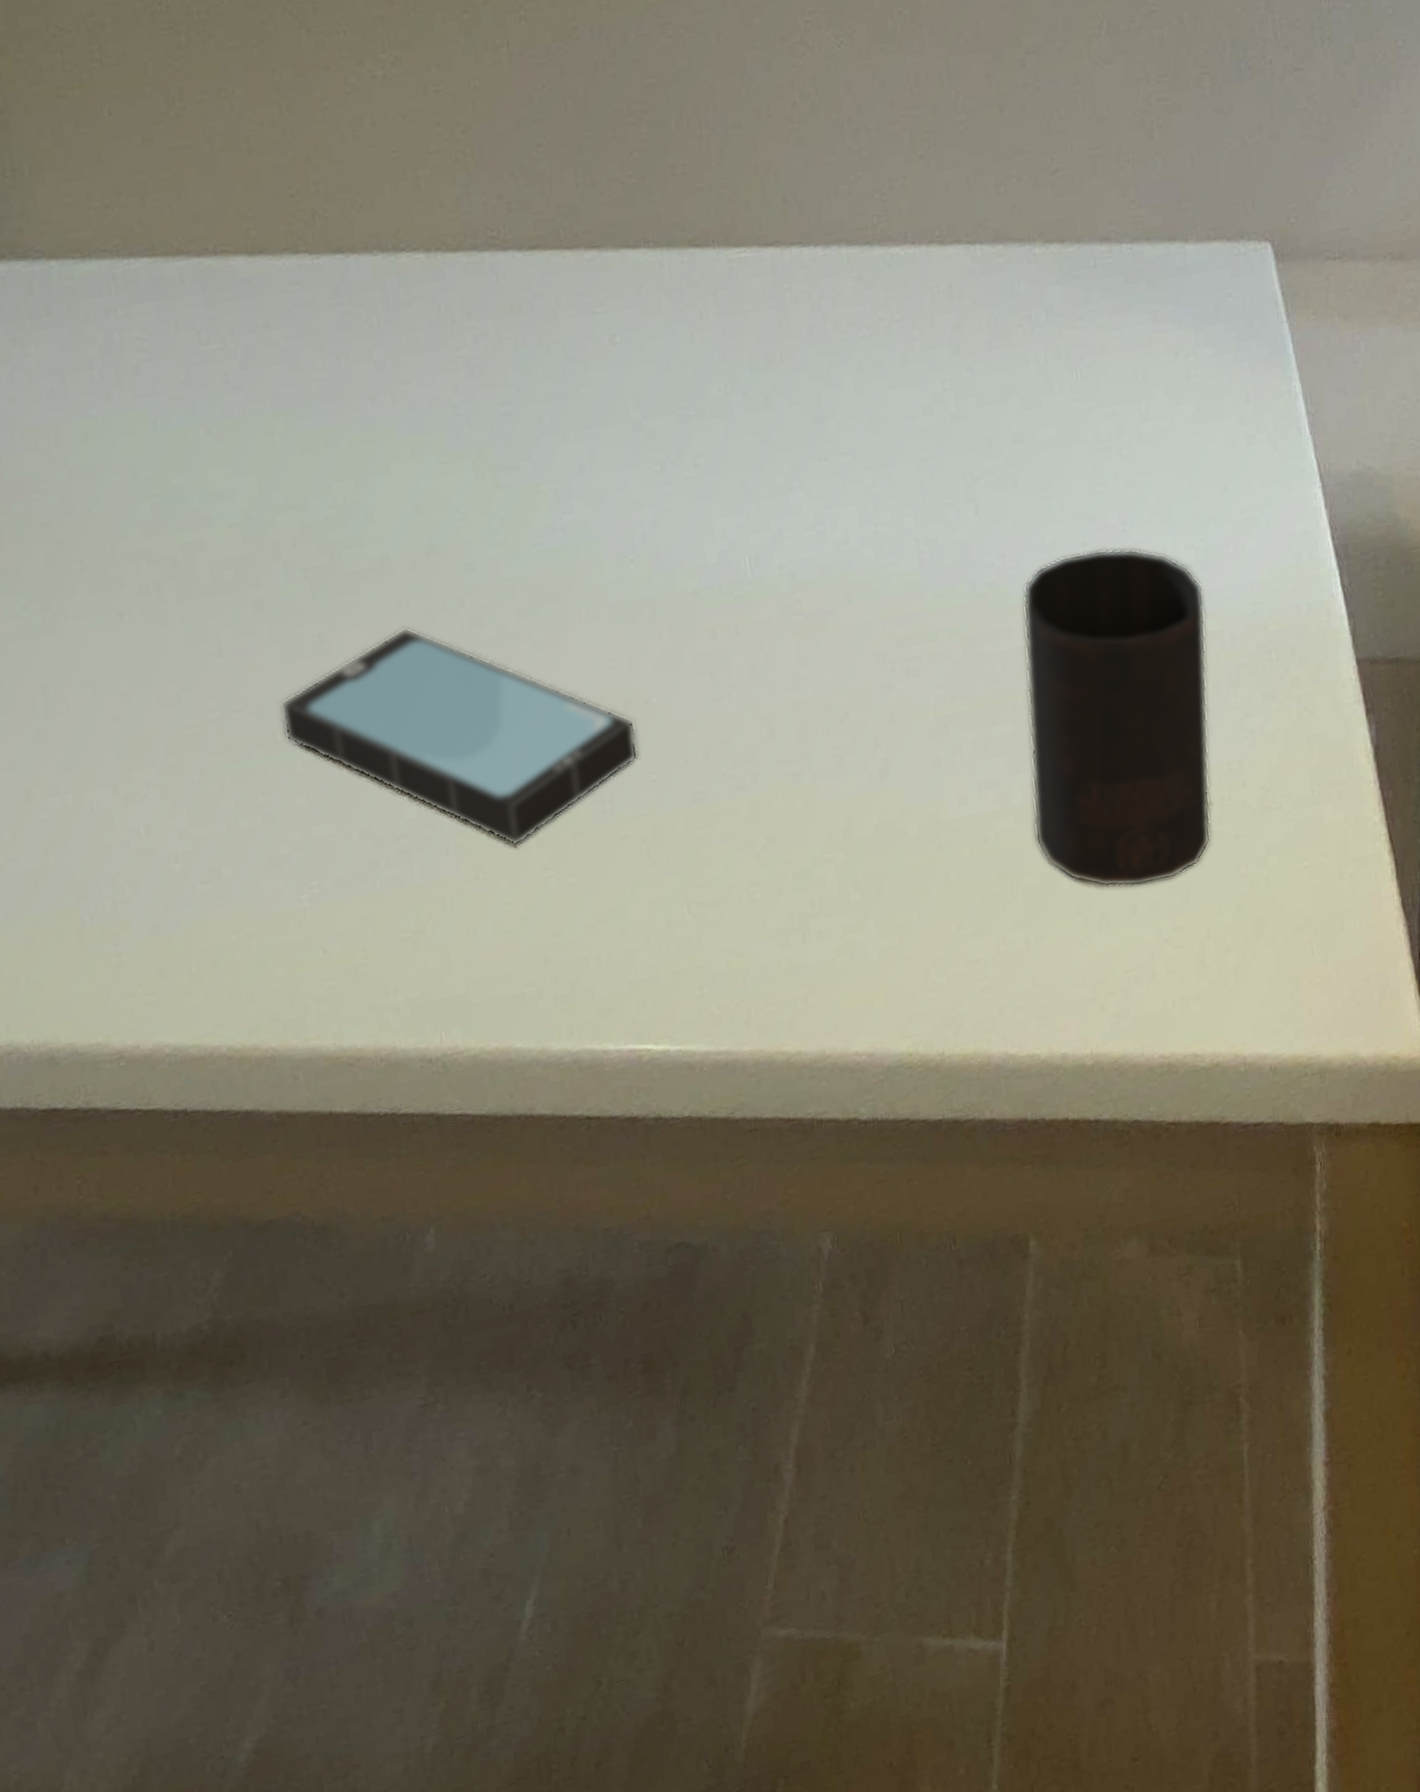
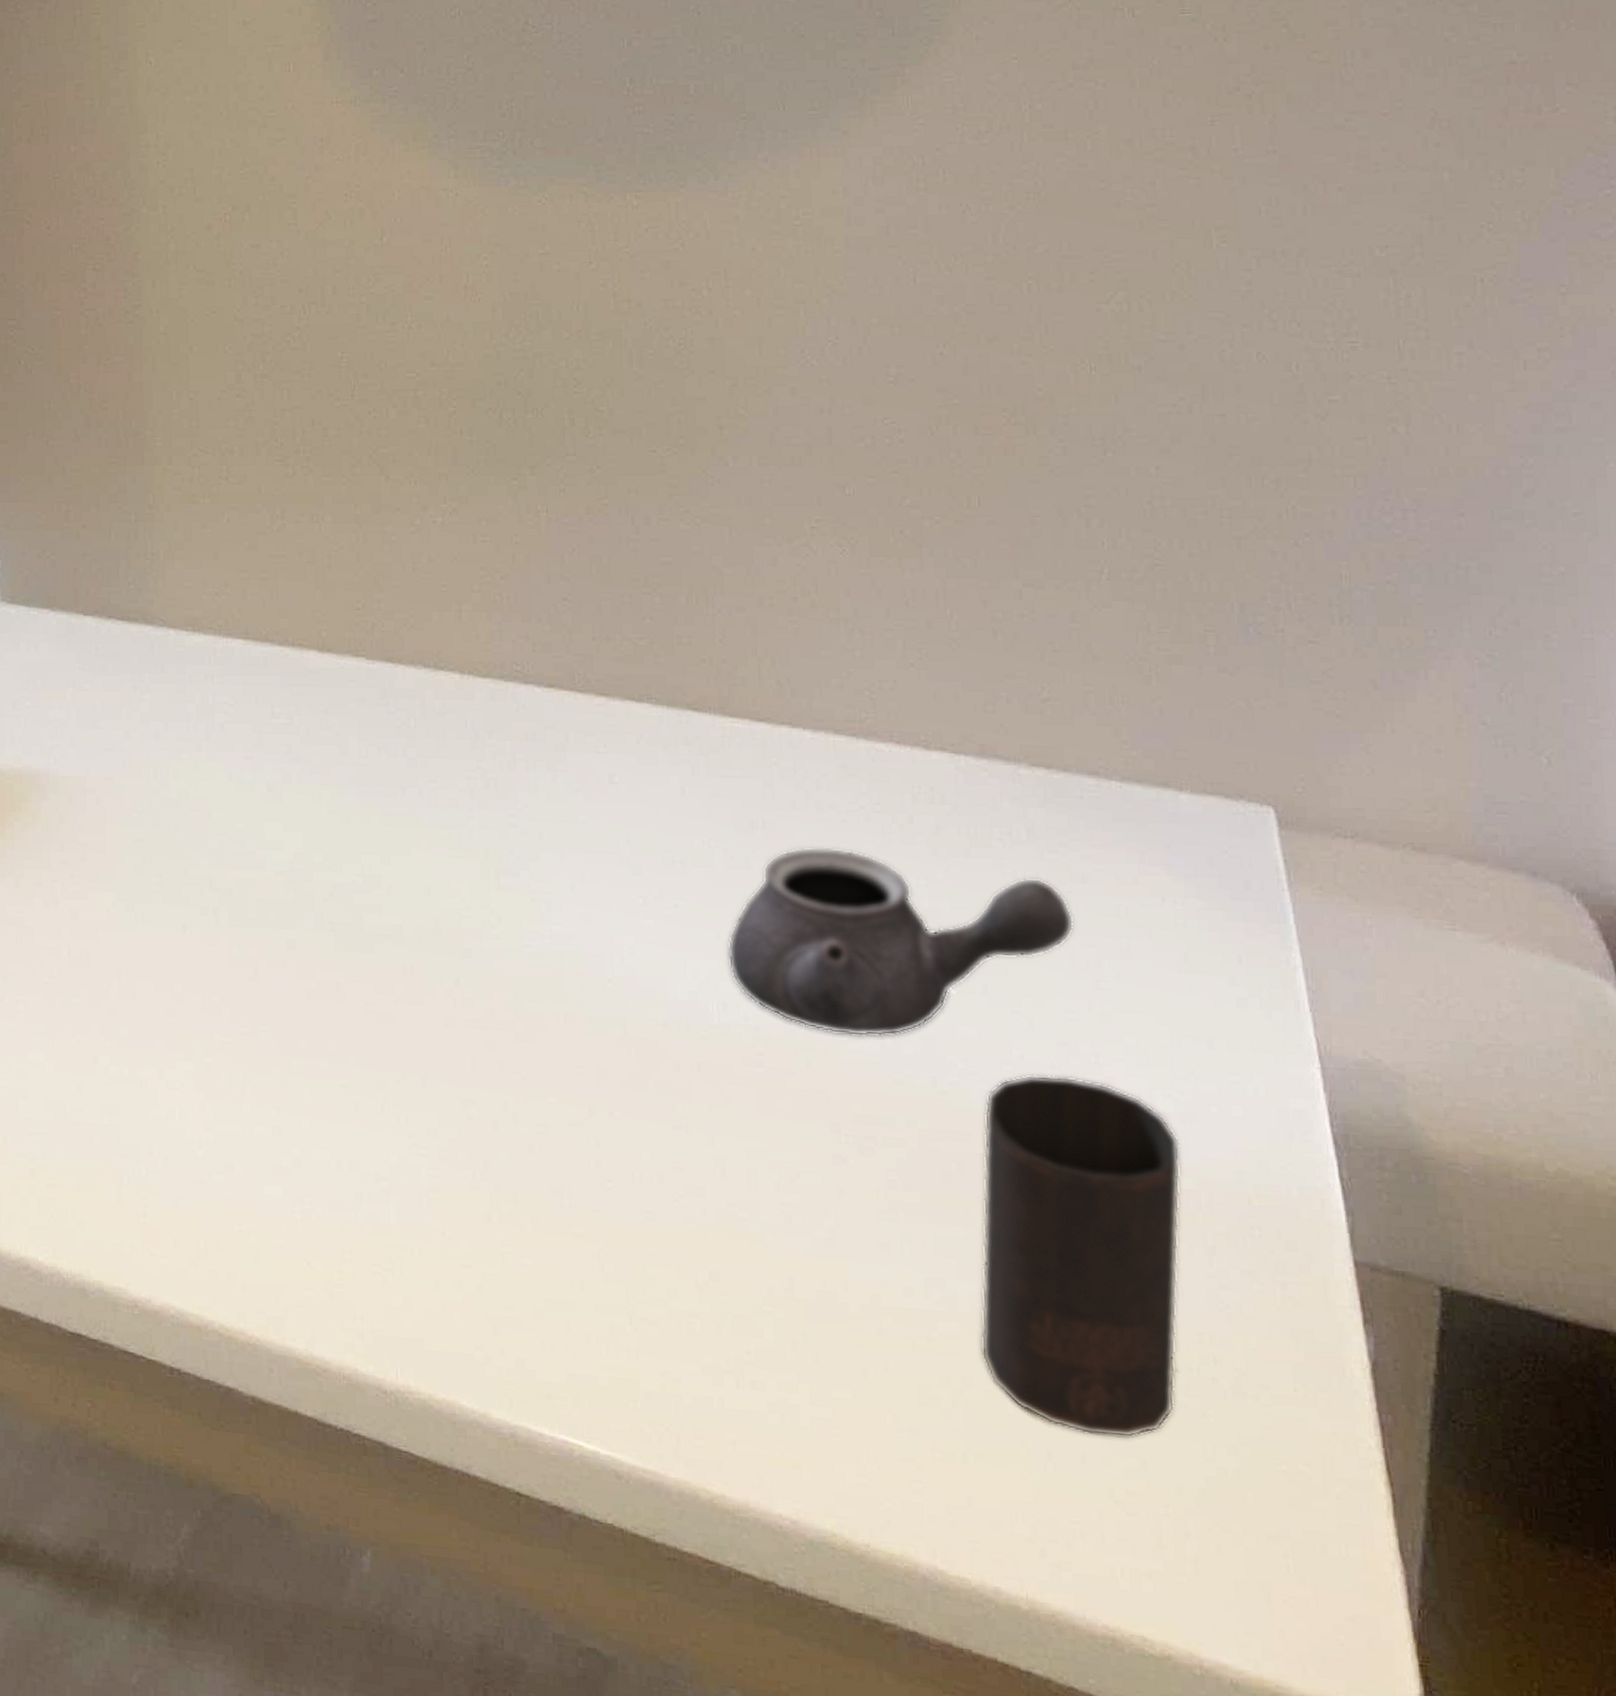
smartphone: present [280,627,639,847] -> none [298,992,599,1216]
teapot: none [754,357,1096,563] -> present [727,846,1075,1037]

